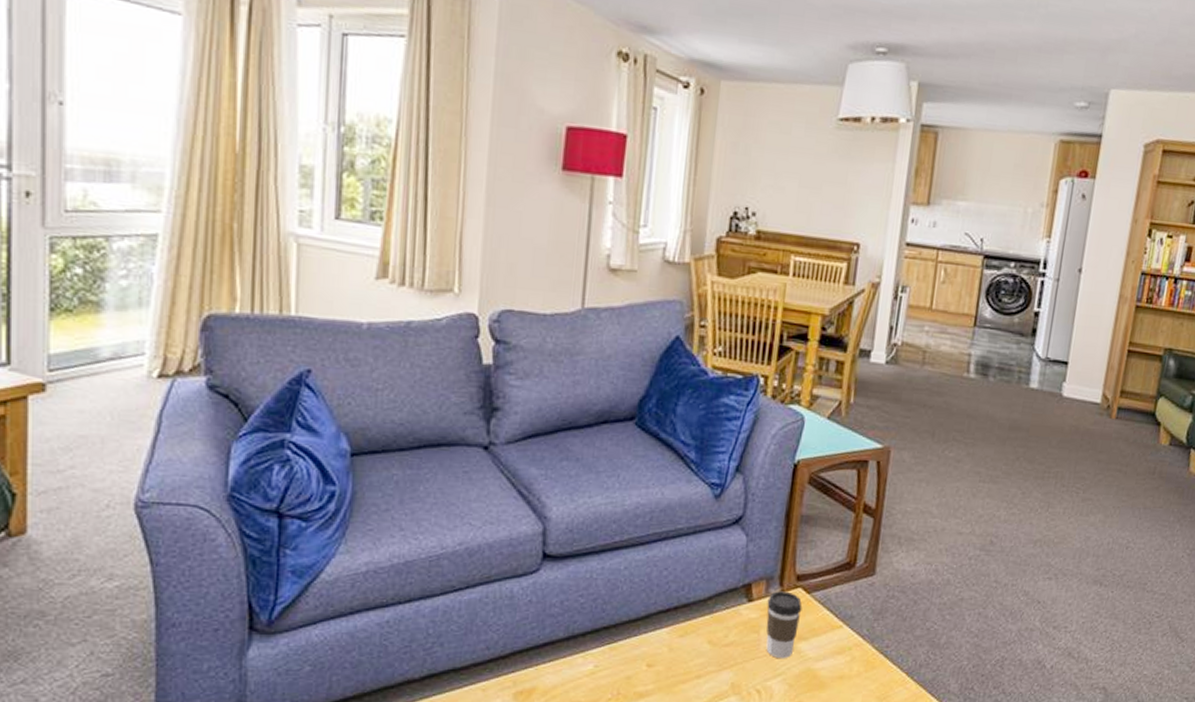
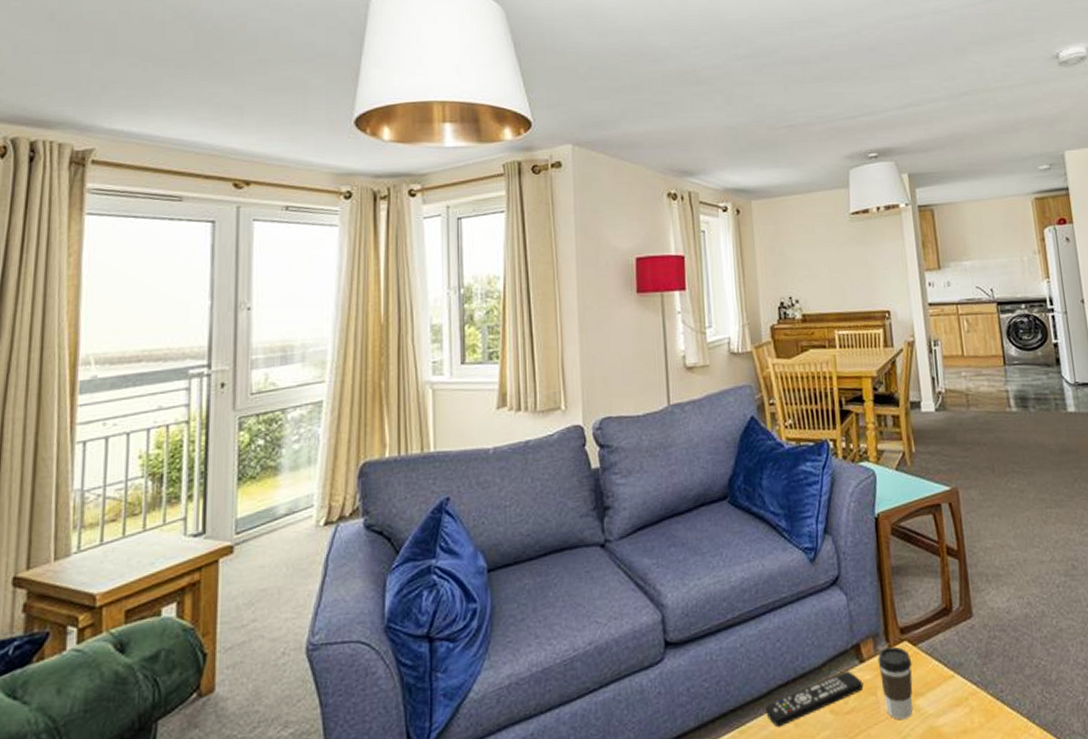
remote control: none [640,607,748,650] -> present [764,670,864,728]

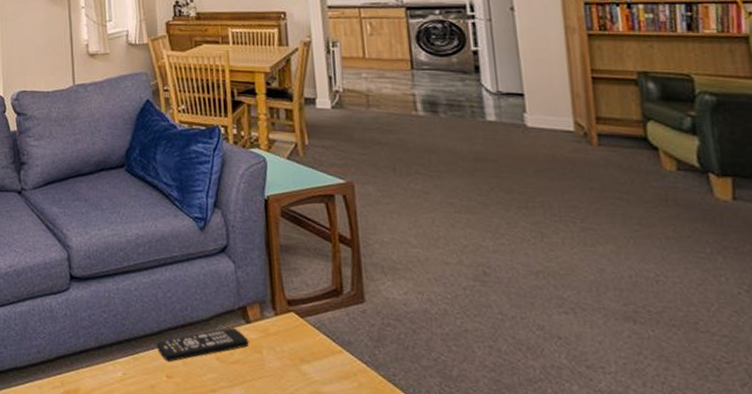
coffee cup: present [878,646,913,720] -> none [264,314,299,380]

